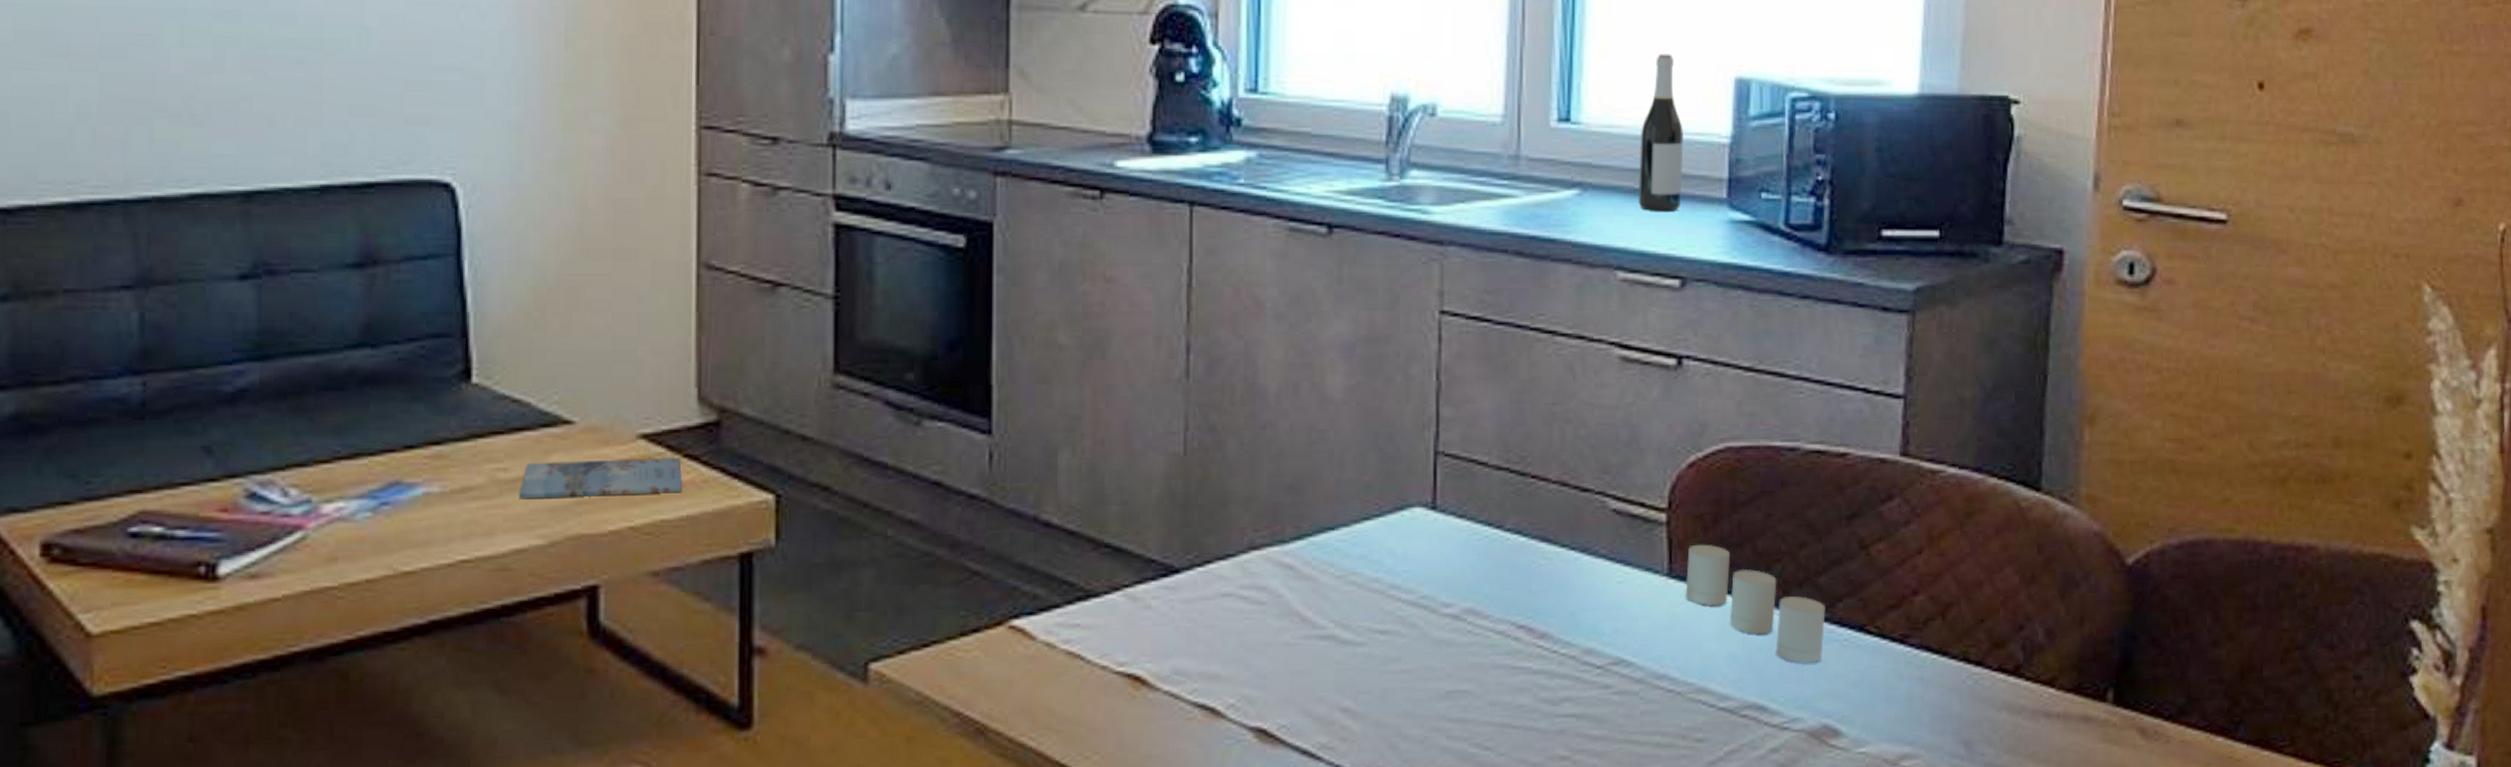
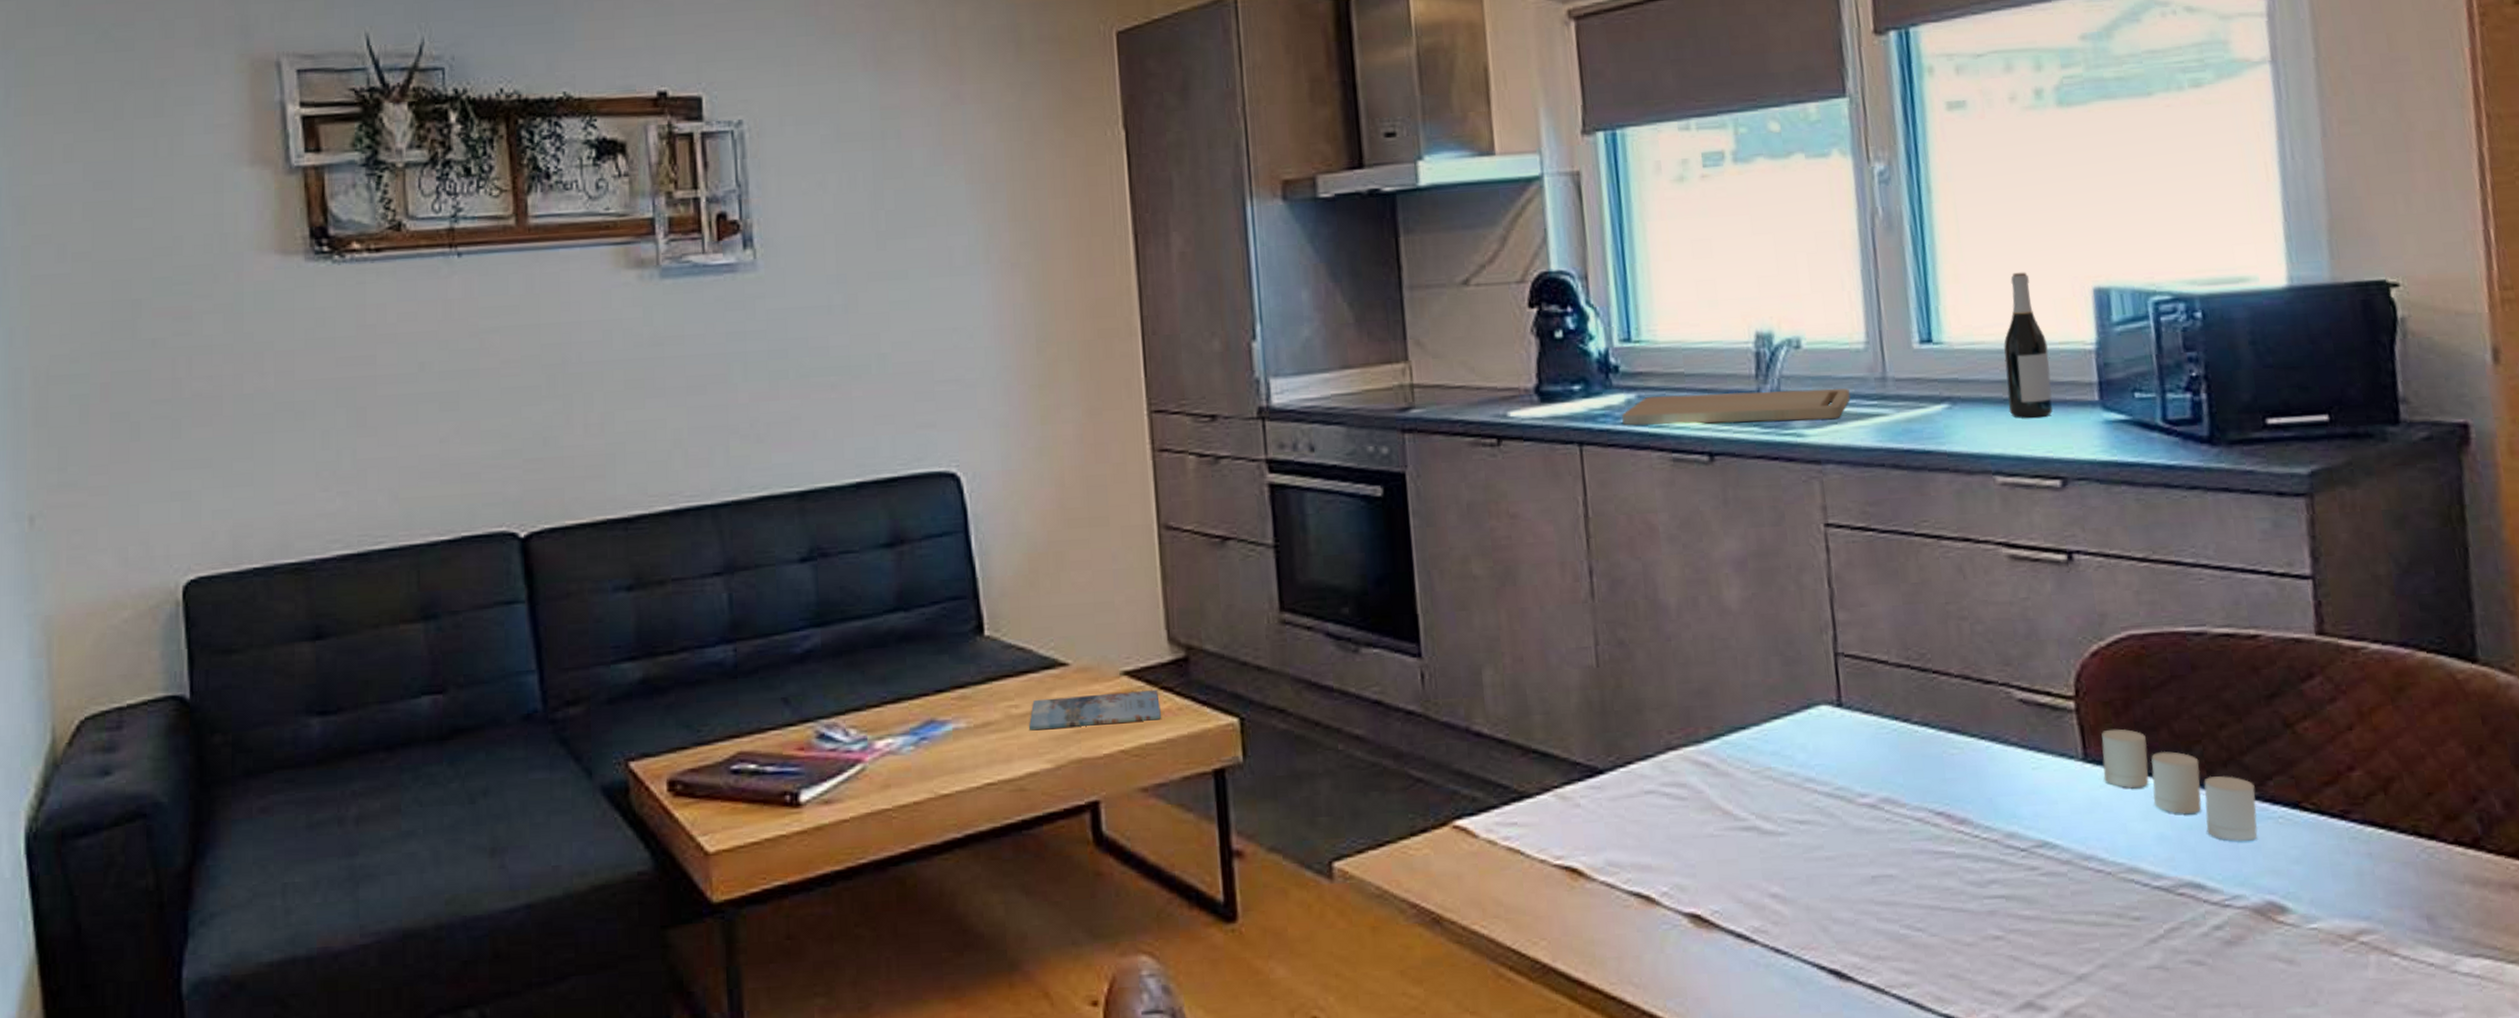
cutting board: none [1240,157,1481,196] -> present [1622,388,1850,426]

